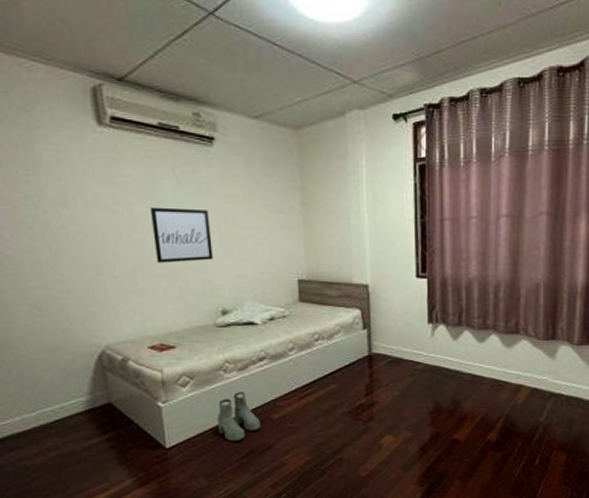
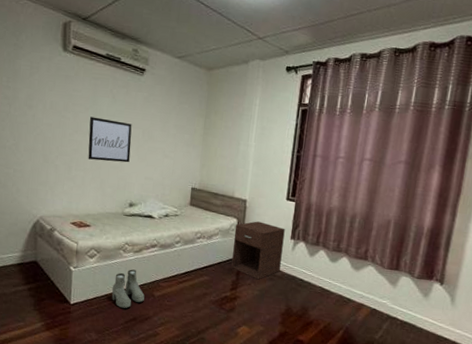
nightstand: none [359,308,421,378] -> present [231,221,285,280]

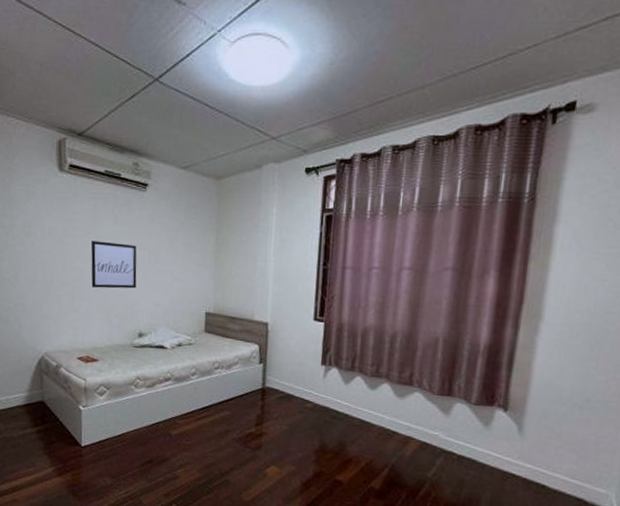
boots: present [111,269,145,309] -> none [124,406,160,450]
nightstand: present [231,221,285,280] -> none [255,346,314,413]

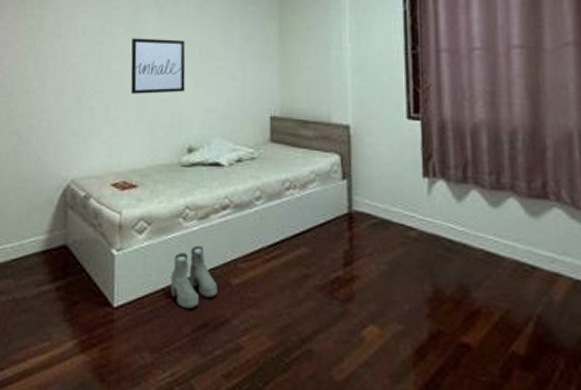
boots: none [124,406,160,450] -> present [170,245,217,310]

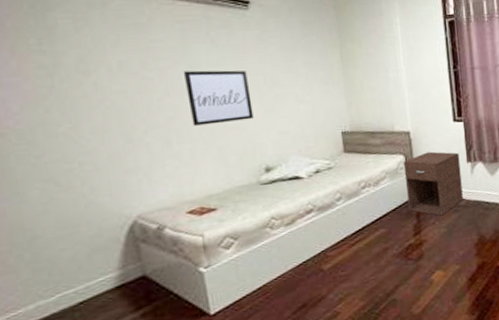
boots: present [170,245,217,310] -> none [265,246,312,298]
nightstand: none [338,155,414,246] -> present [403,151,463,216]

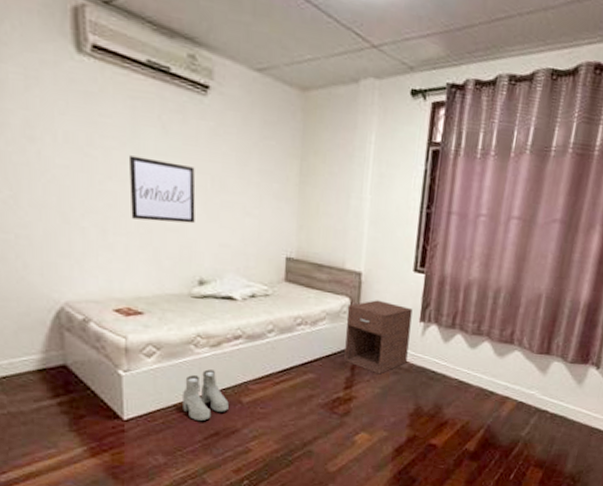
boots: none [265,246,312,298] -> present [181,369,229,422]

